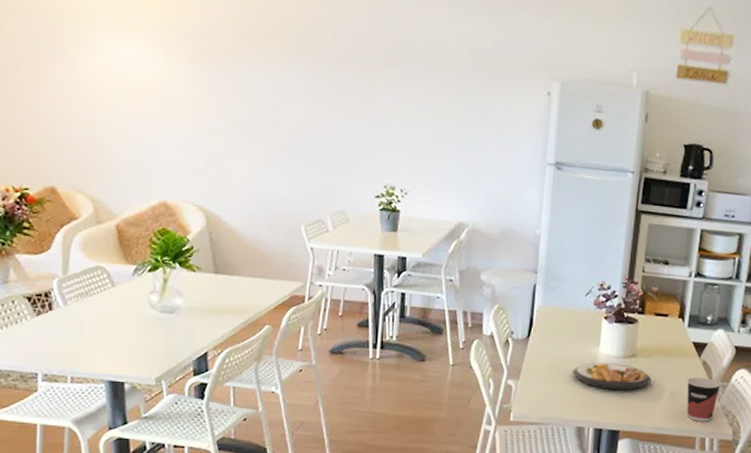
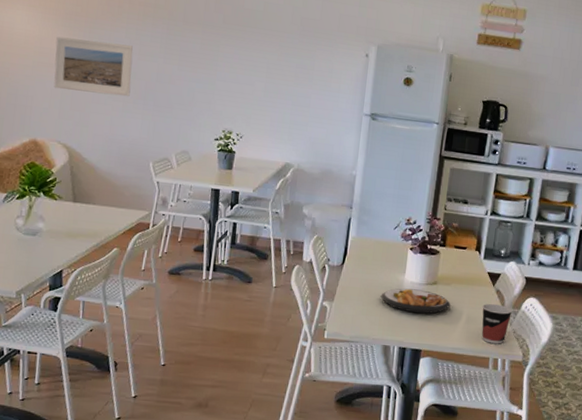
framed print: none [181,78,274,149] -> present [53,36,133,97]

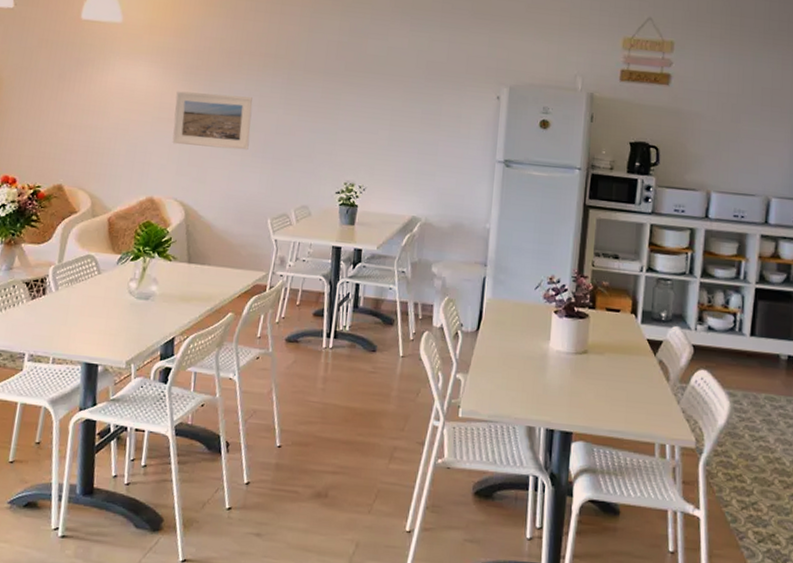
plate: present [380,288,451,314] -> none [522,358,605,389]
cup: present [481,303,513,344] -> none [643,376,680,427]

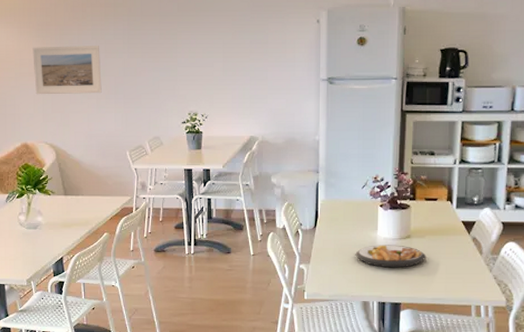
plate: none [522,358,605,389] -> present [355,245,427,268]

